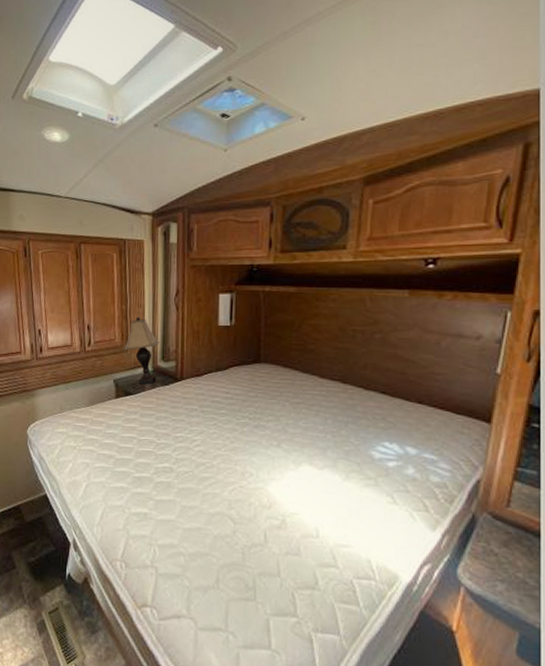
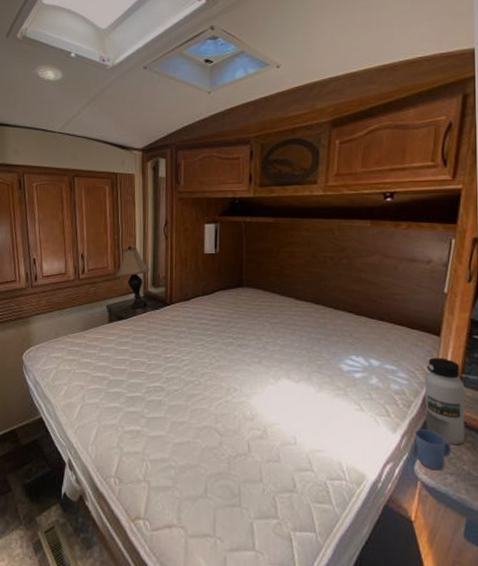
mug: none [457,528,502,577] -> present [414,429,451,471]
water bottle: none [471,447,520,549] -> present [424,357,466,445]

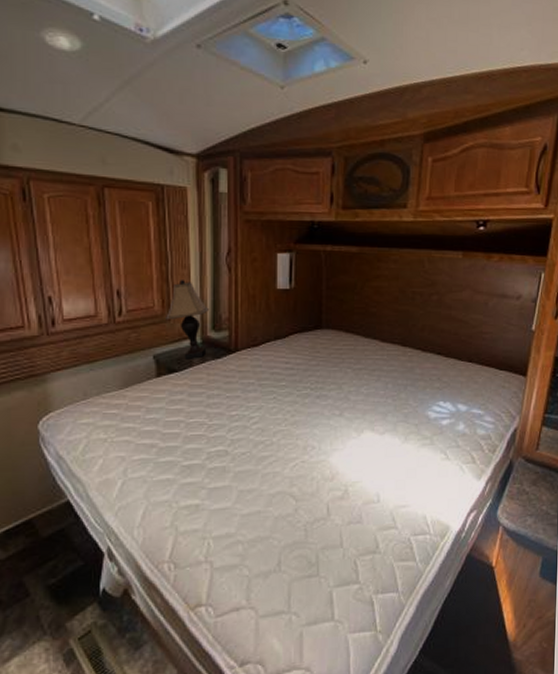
mug: present [414,429,451,471] -> none [498,473,532,514]
water bottle: present [424,357,466,445] -> none [509,398,547,487]

